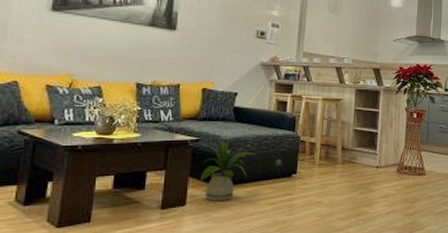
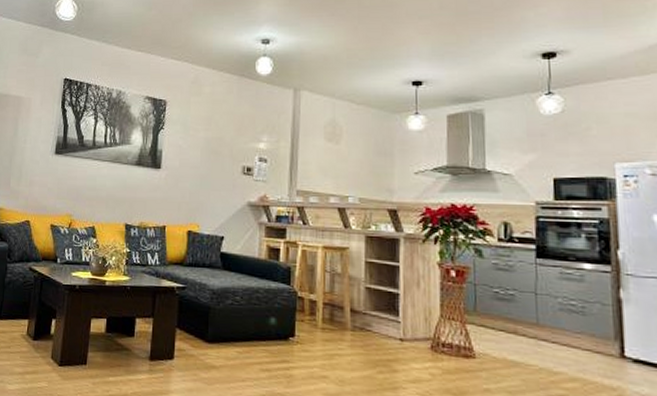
house plant: present [199,138,257,201] -> none [186,285,247,360]

